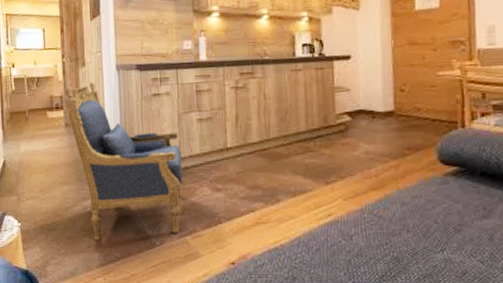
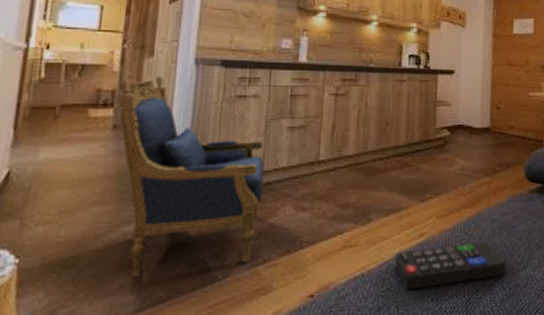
remote control: none [305,223,422,264] -> present [395,242,507,290]

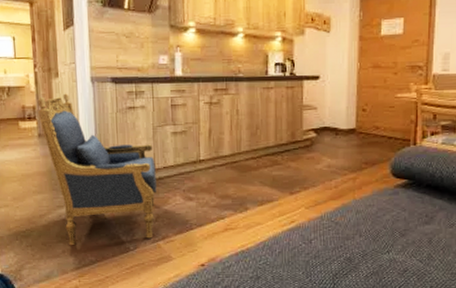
remote control: present [395,242,507,290] -> none [270,229,371,265]

